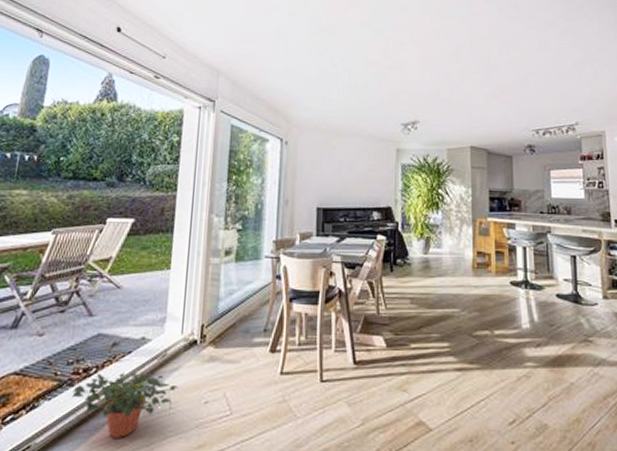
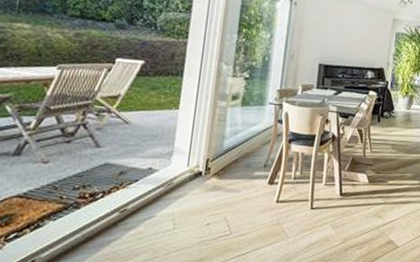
potted plant: present [72,371,179,438] -> none [78,197,183,253]

